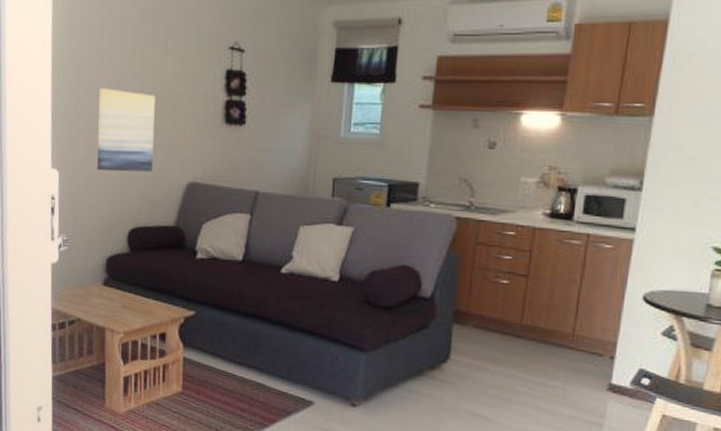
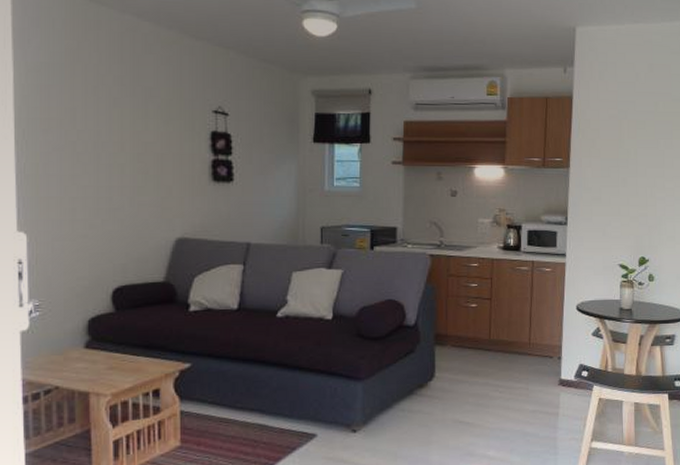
wall art: present [97,88,155,172] -> none [72,149,137,232]

